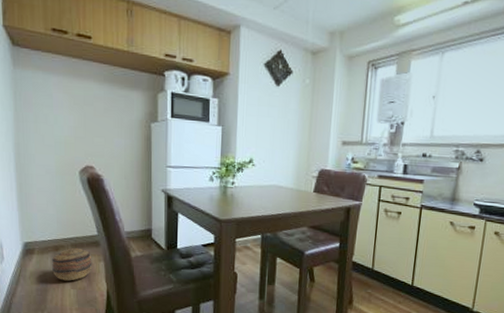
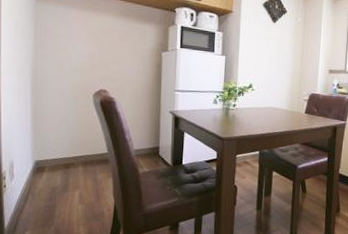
basket: present [52,247,92,281] -> none [62,165,101,197]

